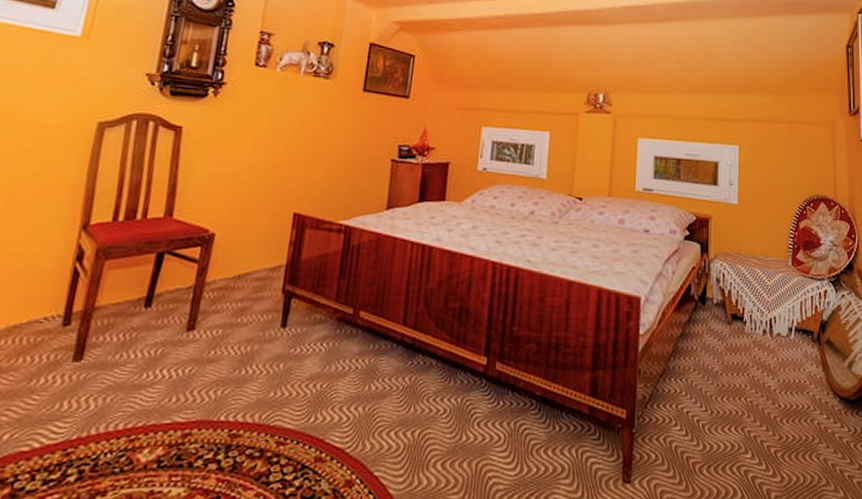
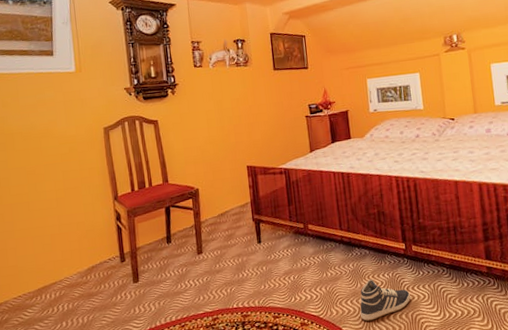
sneaker: none [404,402,480,466] -> present [360,279,410,321]

